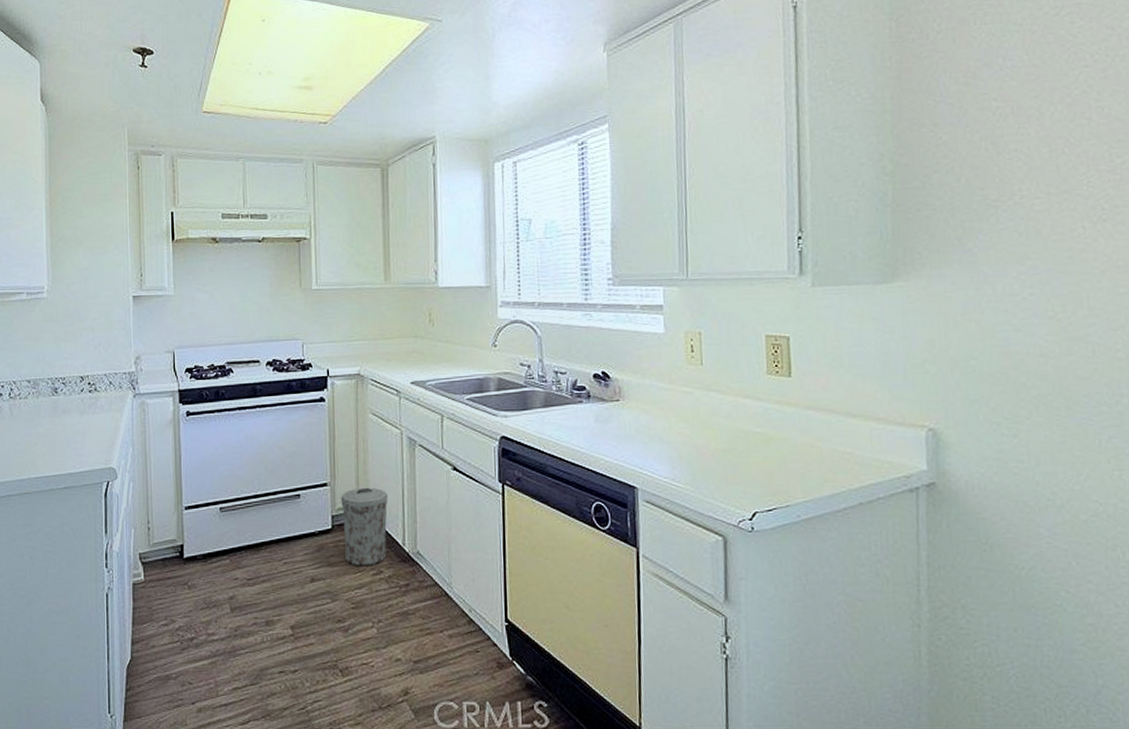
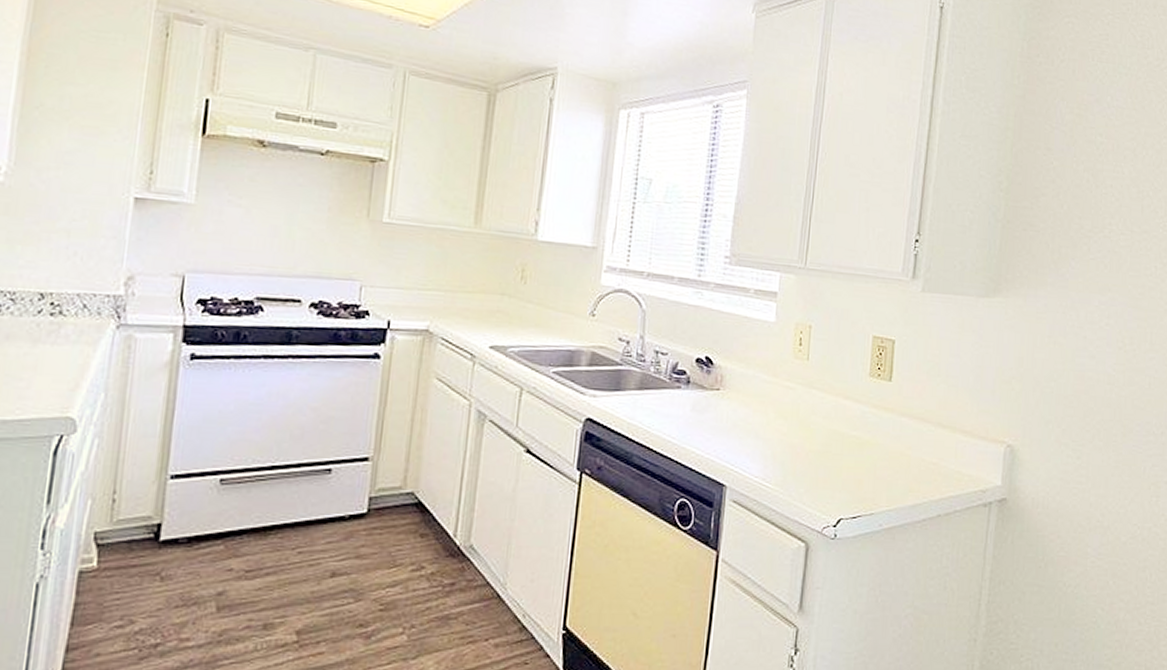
trash can: present [340,487,389,566] -> none [379,465,444,560]

